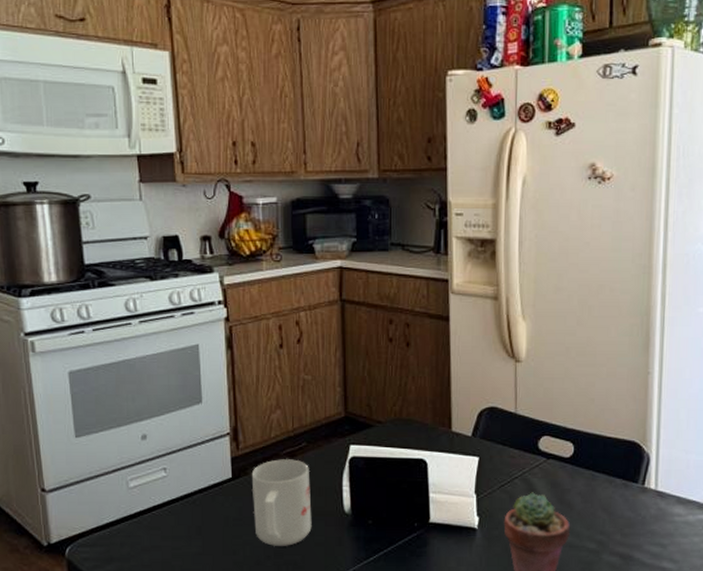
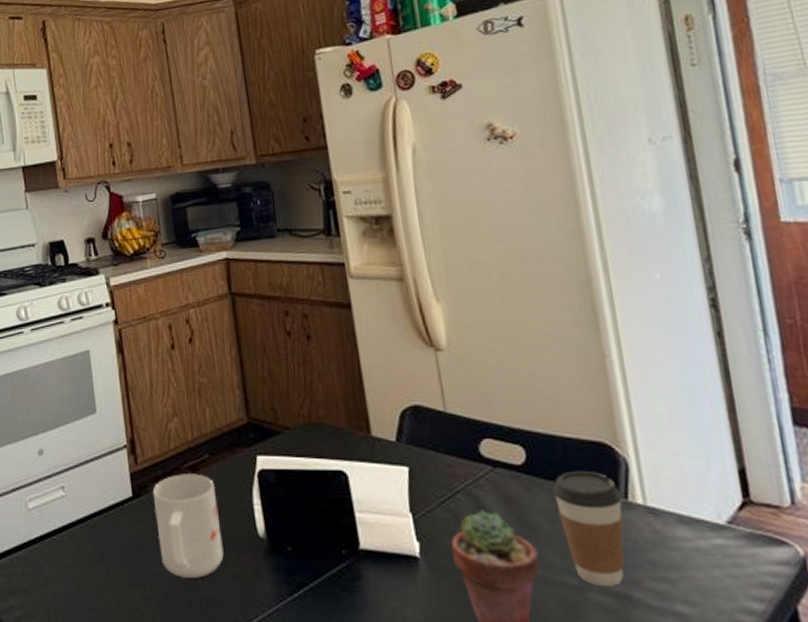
coffee cup: none [589,463,640,549] -> present [552,470,625,586]

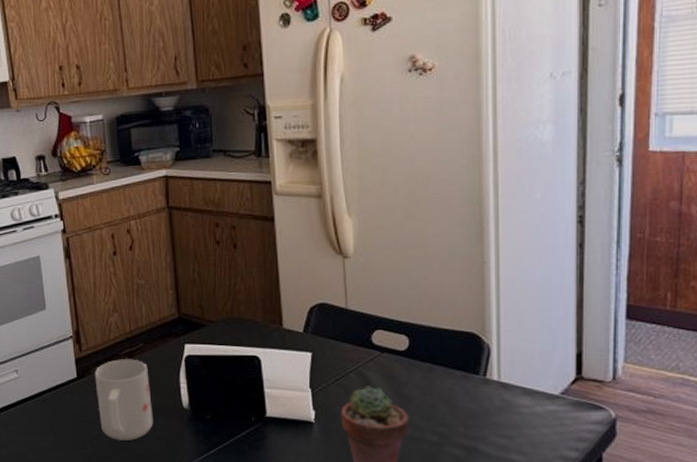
coffee cup: present [552,470,625,586] -> none [427,354,482,441]

